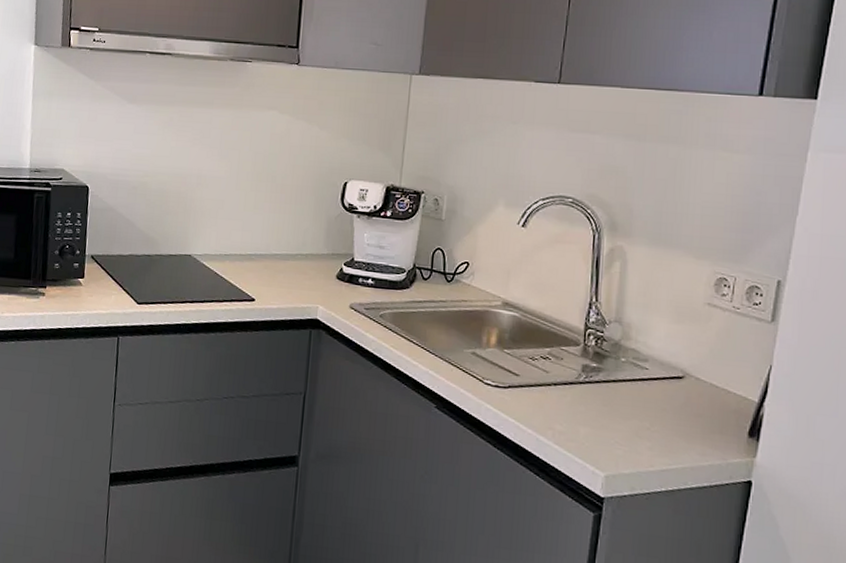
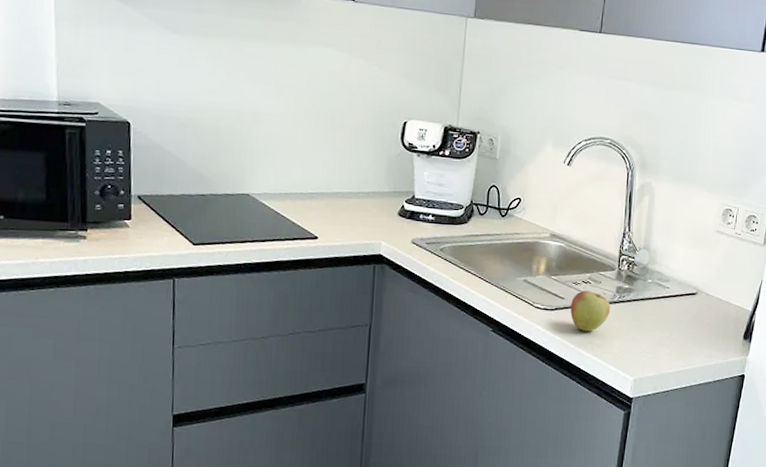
apple: none [526,367,575,415] -> present [570,290,611,332]

